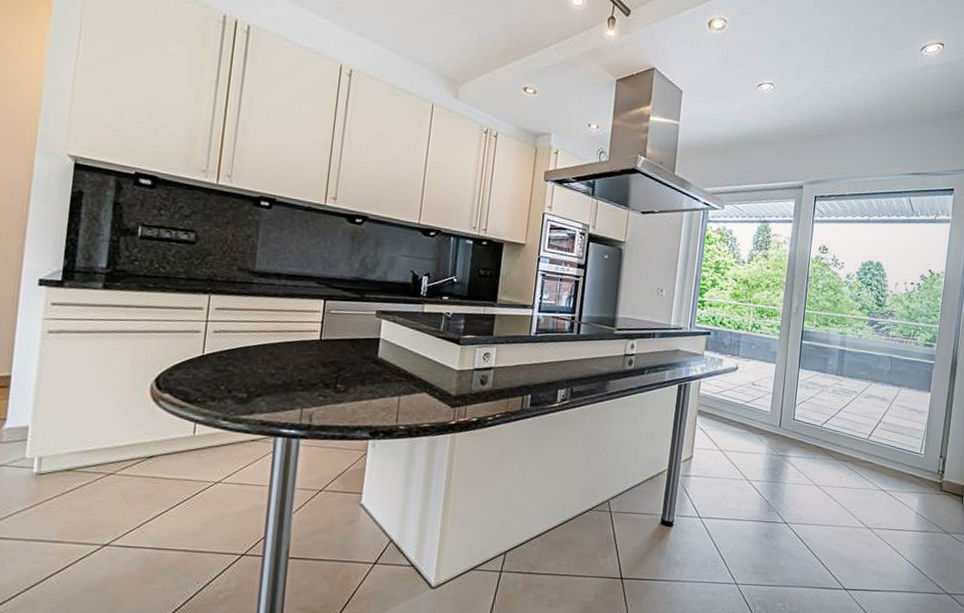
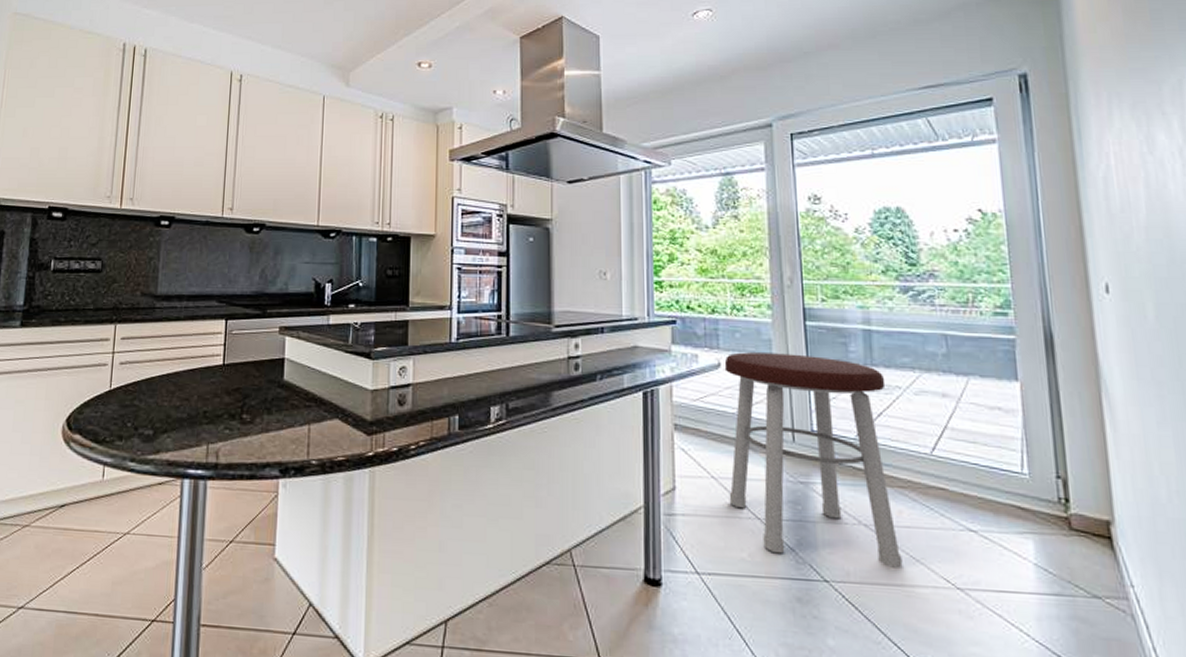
bar stool: none [729,360,848,515] -> present [724,352,903,569]

